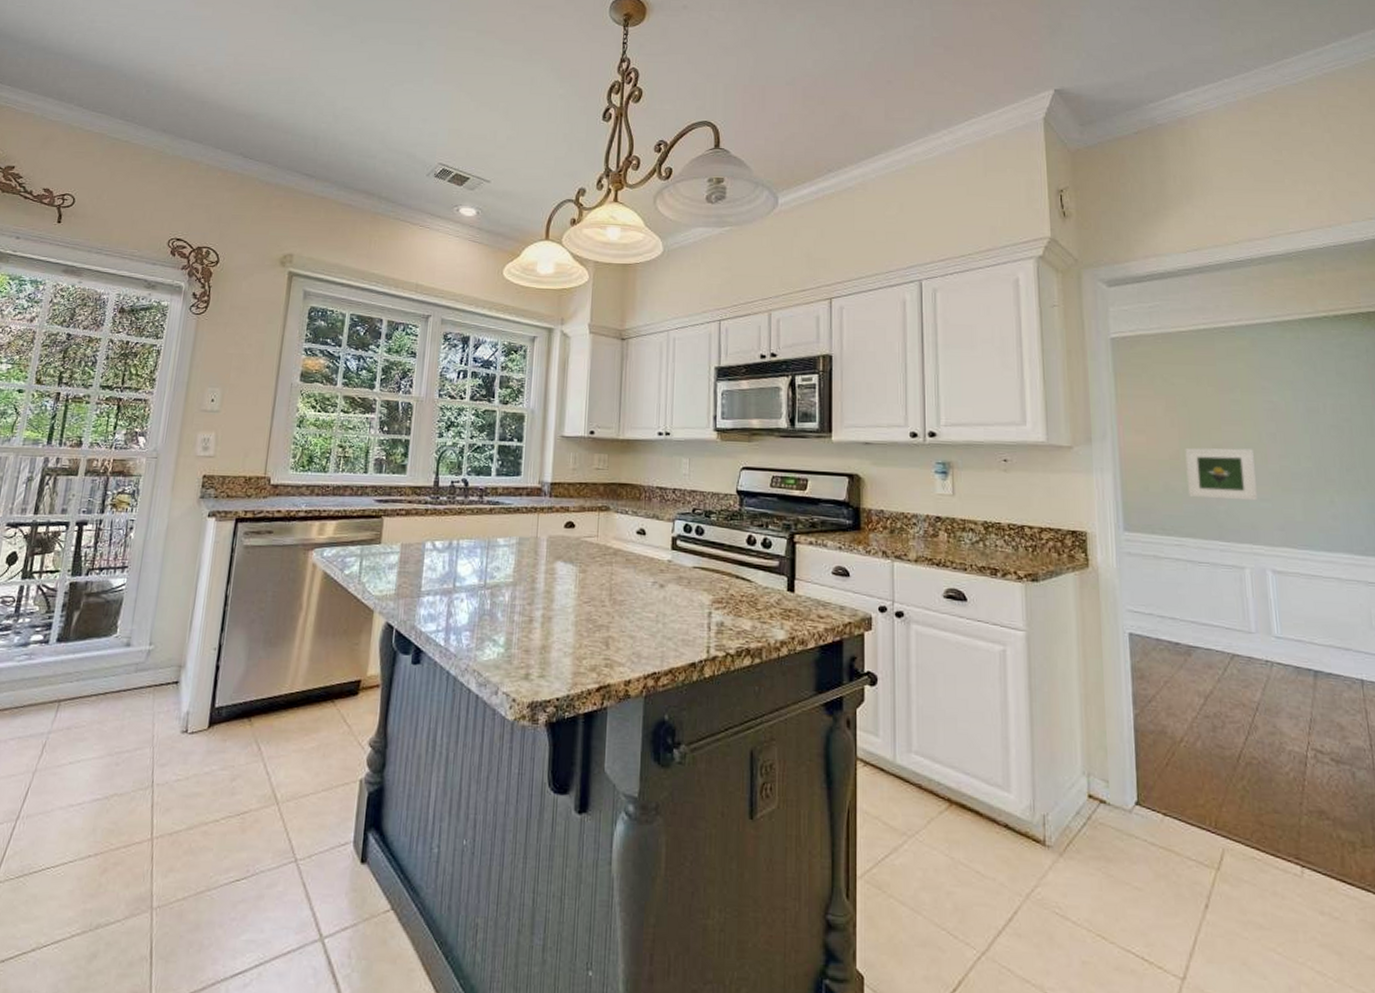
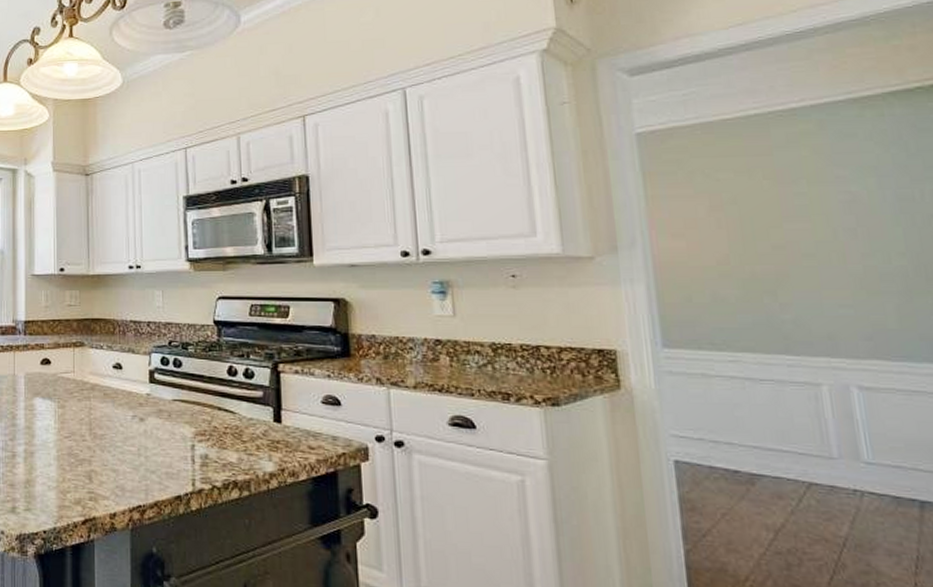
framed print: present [1185,448,1259,501] -> none [736,248,836,308]

